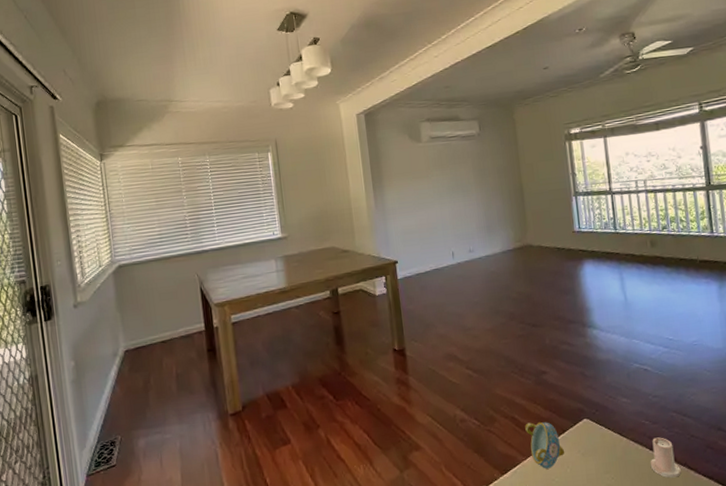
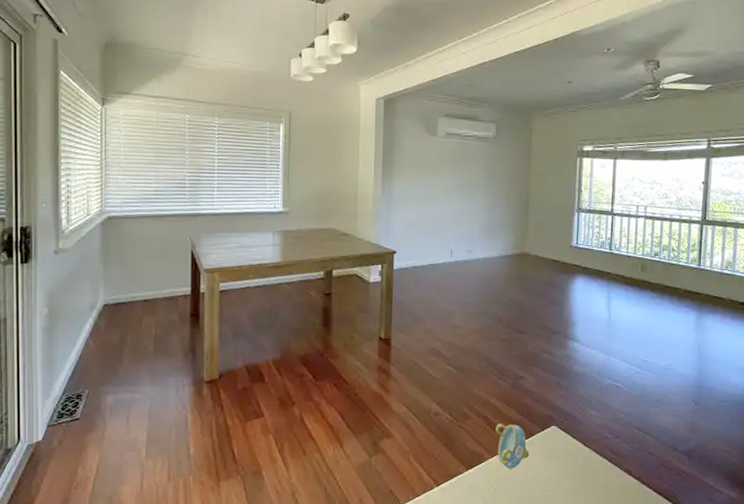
candle: present [650,437,681,478] -> none [607,451,634,490]

